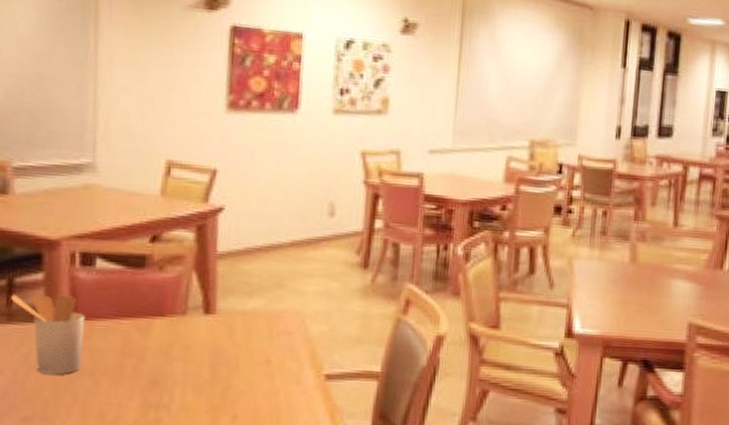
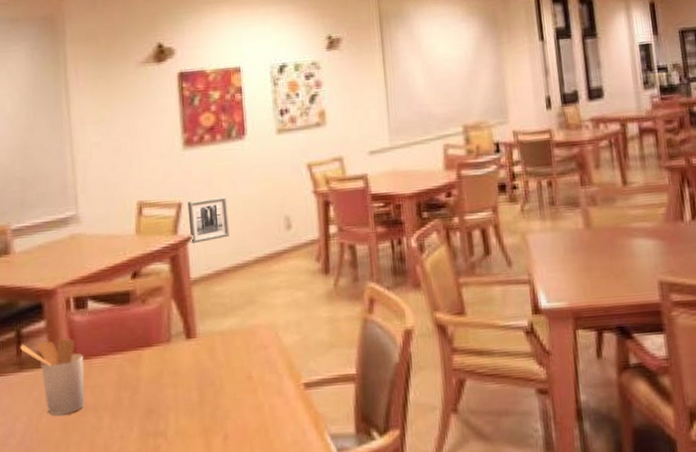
wall art: none [222,169,269,216] -> present [187,196,229,243]

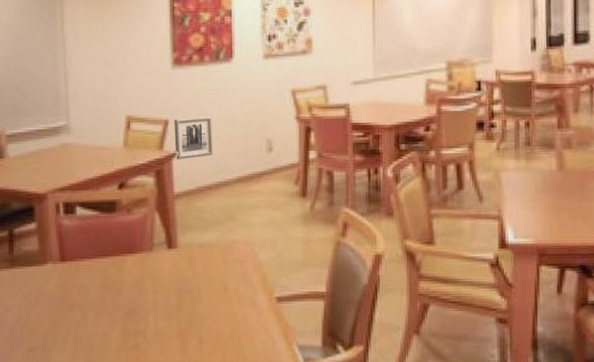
utensil holder: present [20,338,86,416] -> none [12,240,72,310]

